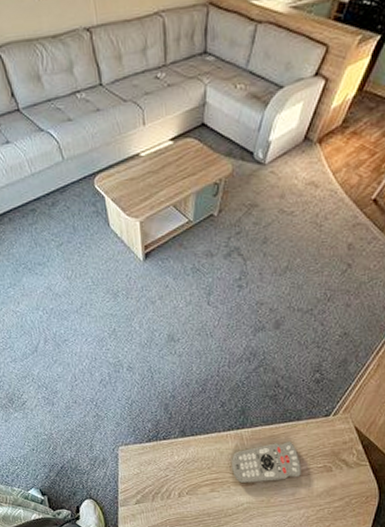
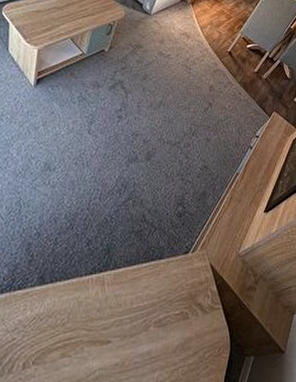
remote control: present [232,442,301,483] -> none [88,285,159,342]

